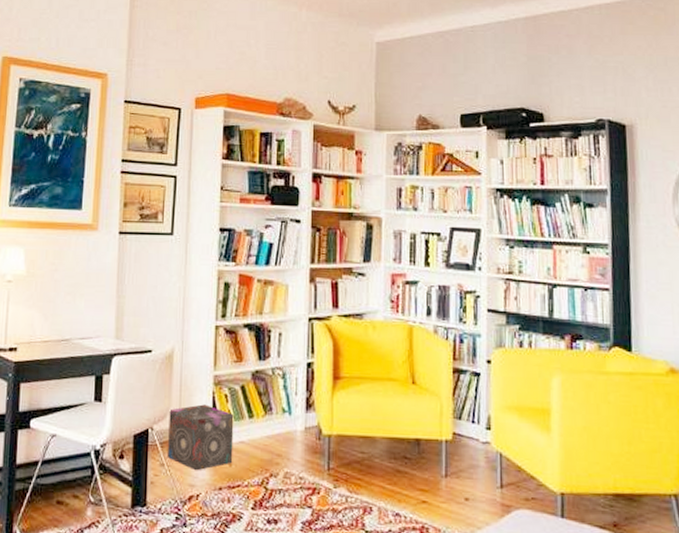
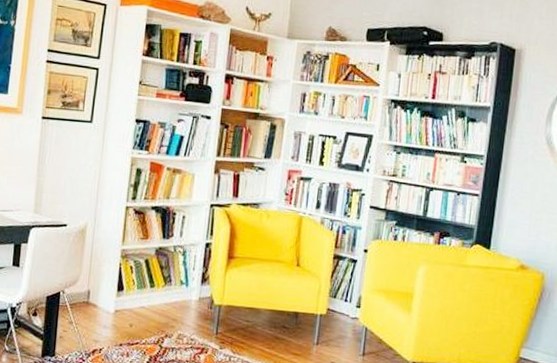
speaker: present [168,404,234,471] -> none [76,273,137,329]

